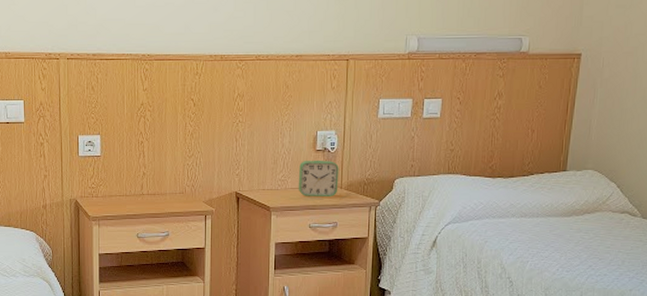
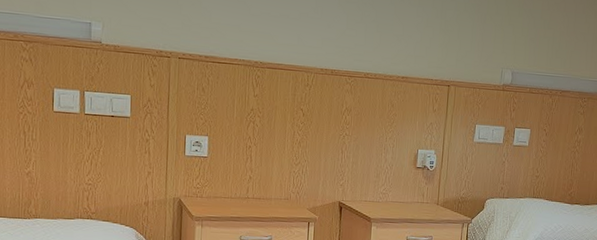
alarm clock: present [298,160,339,198] -> none [398,176,437,213]

